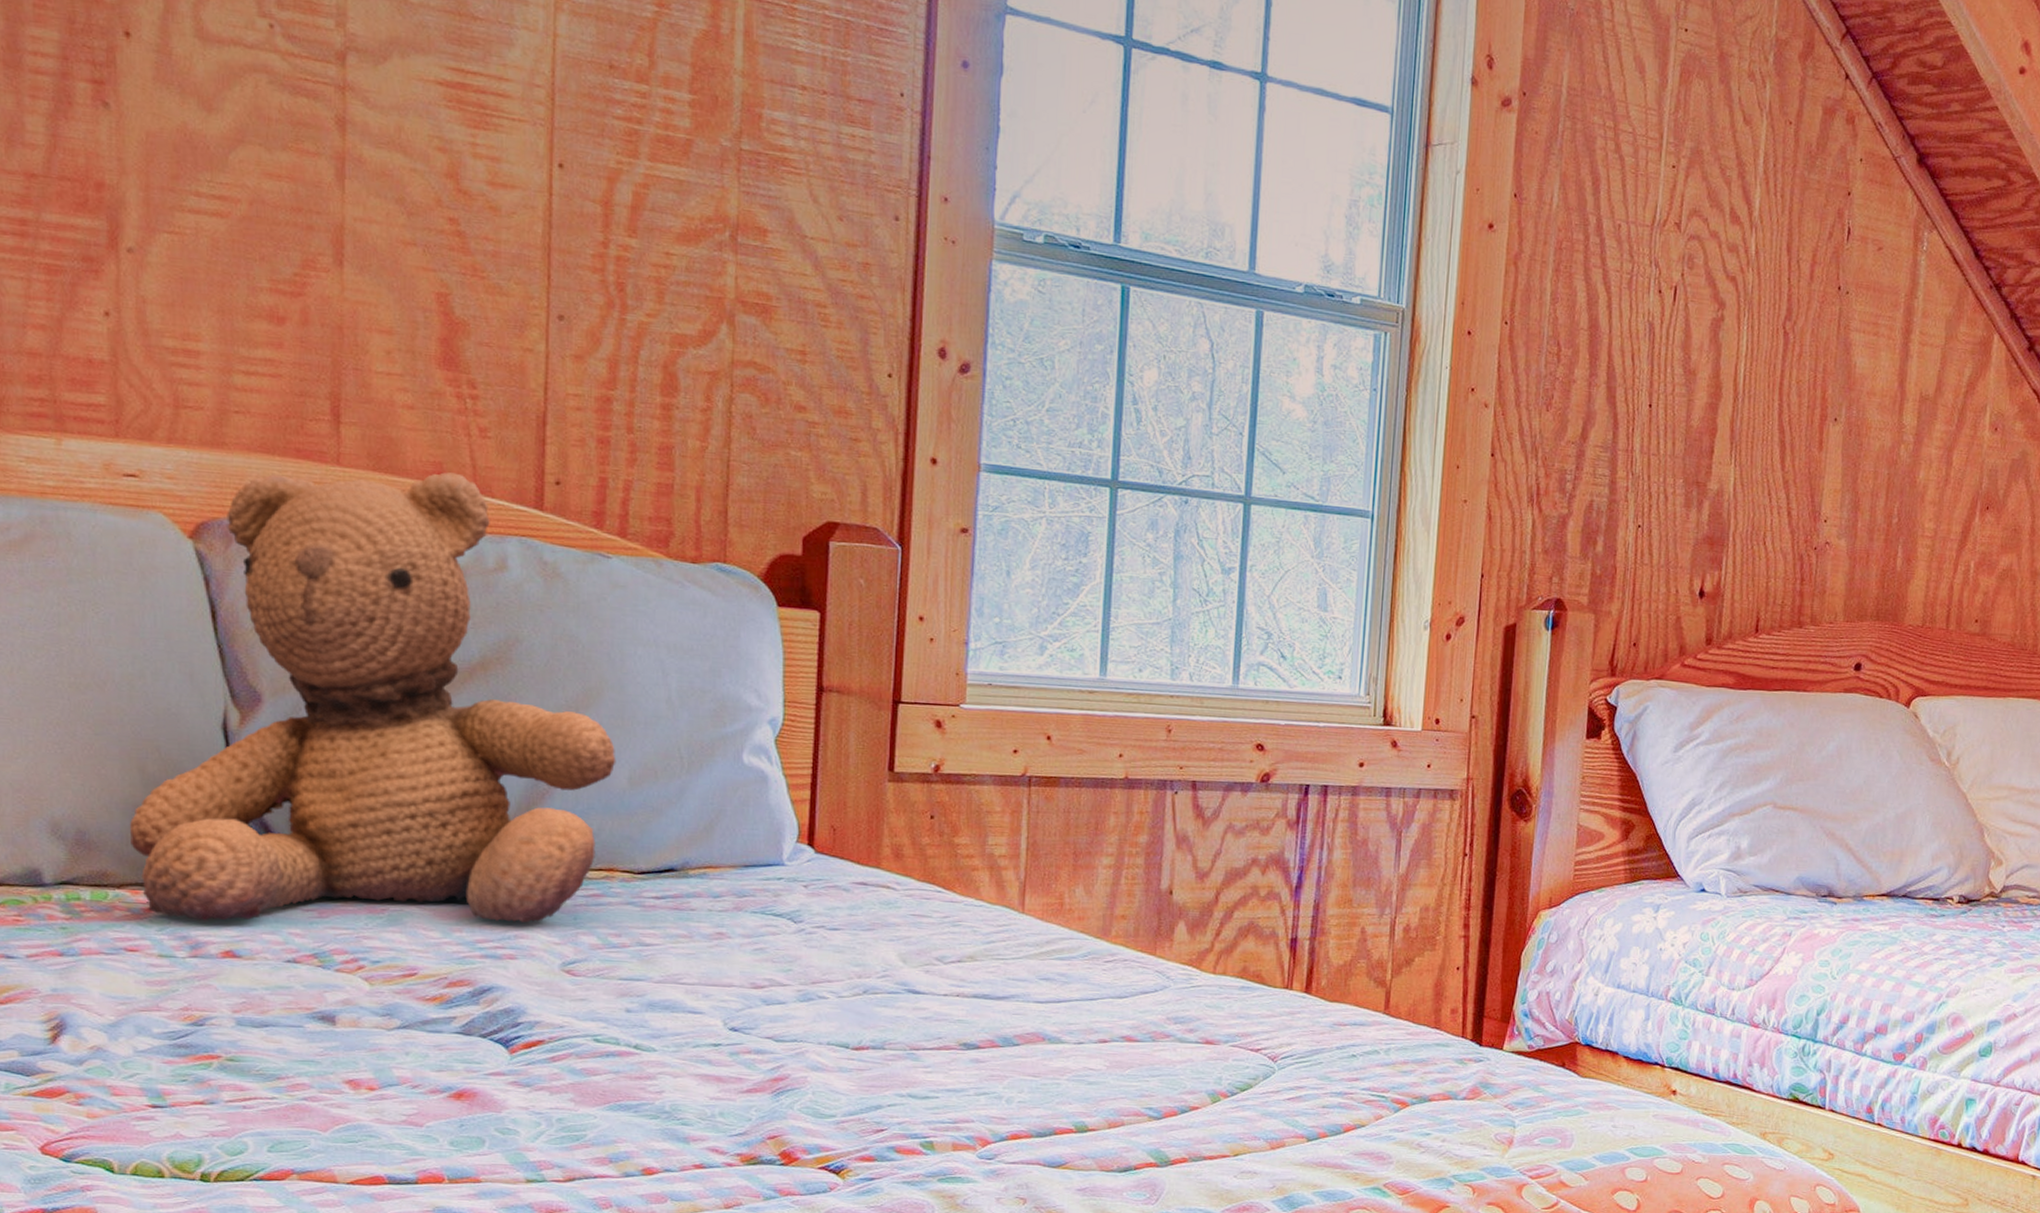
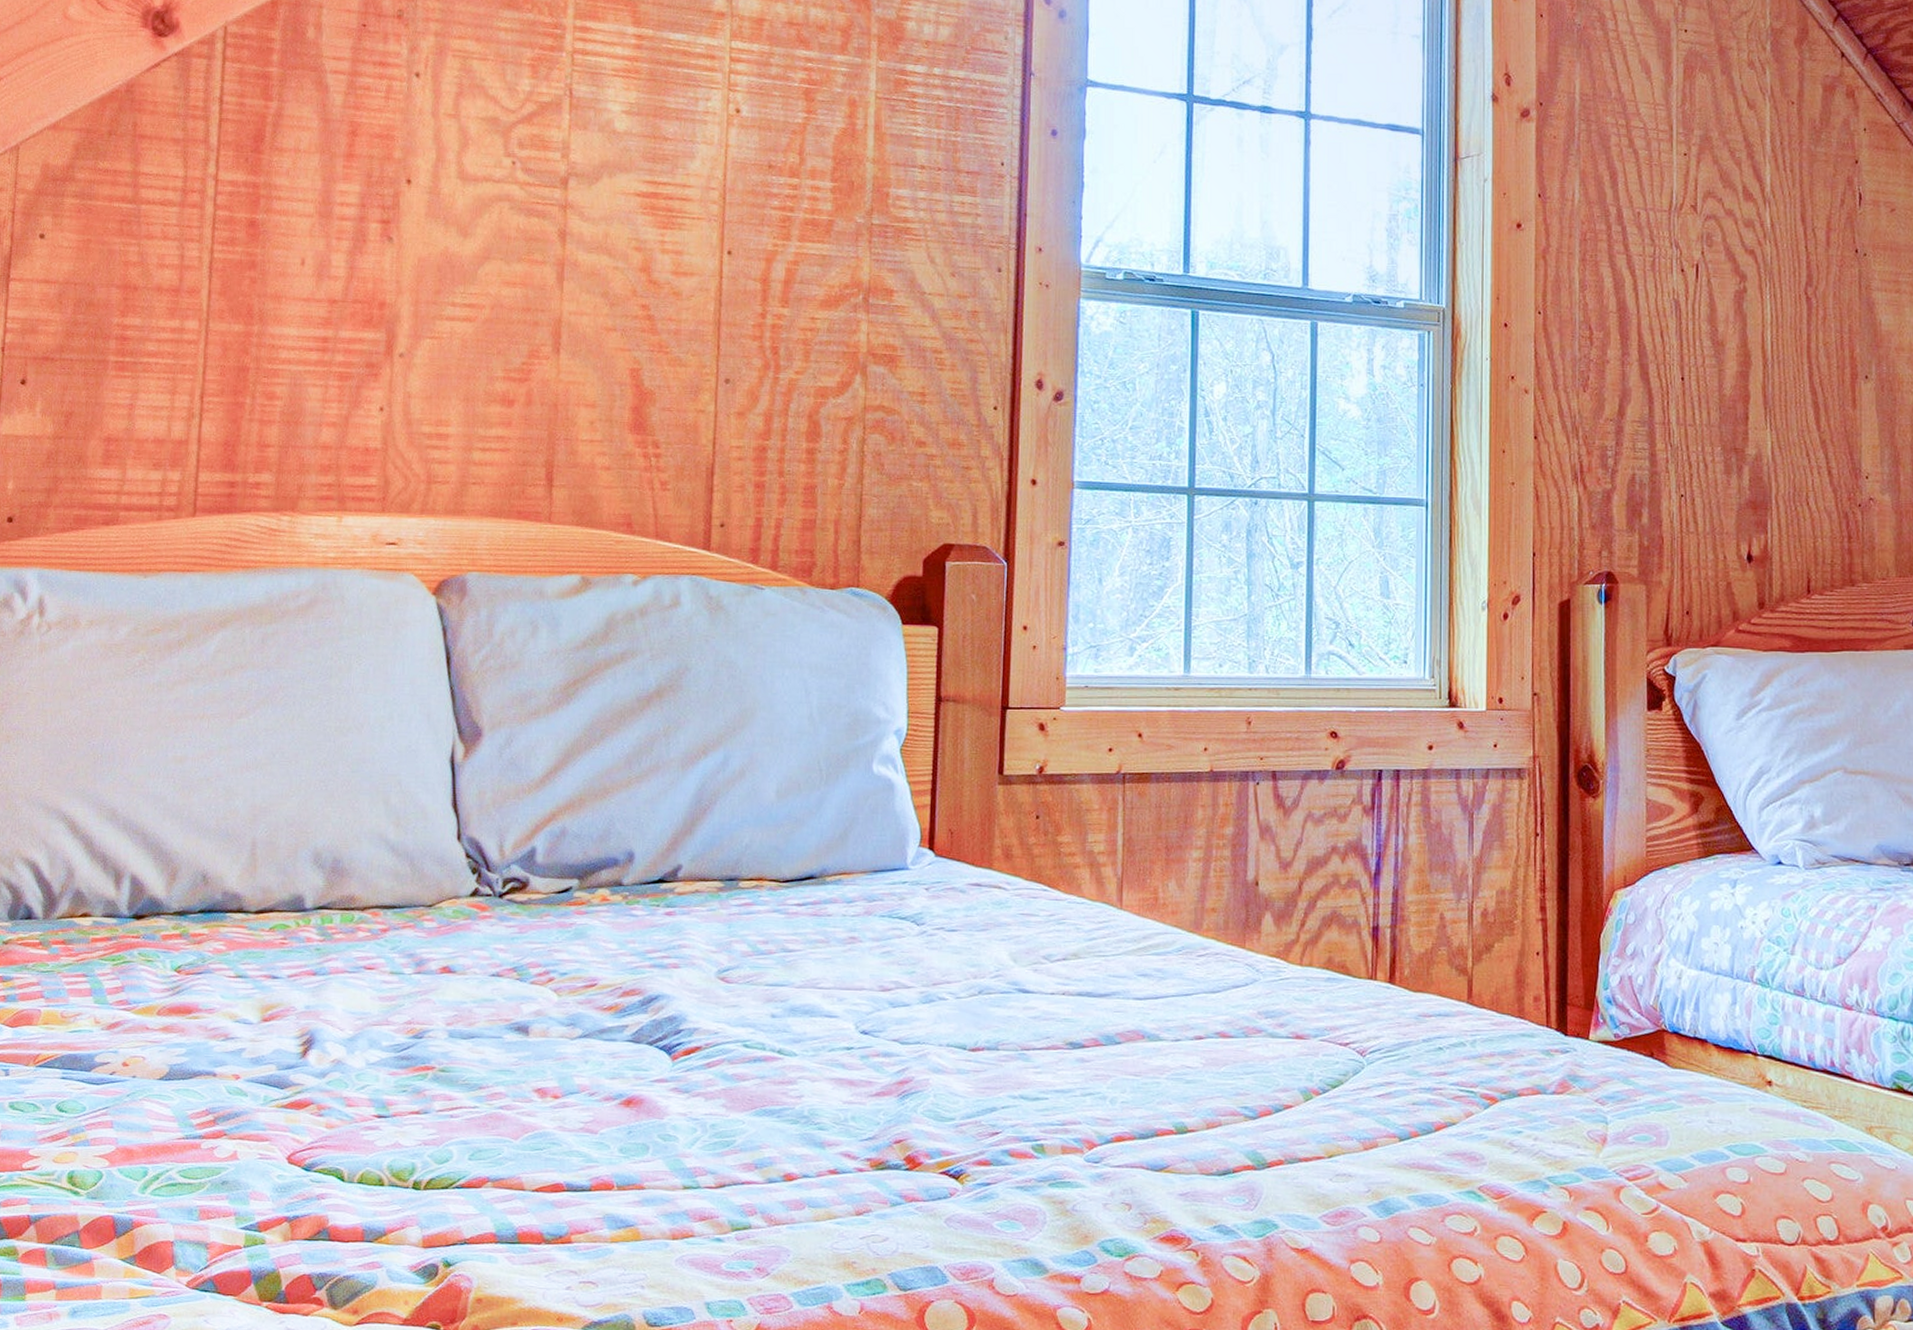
teddy bear: present [129,472,616,923] -> none [373,523,766,939]

